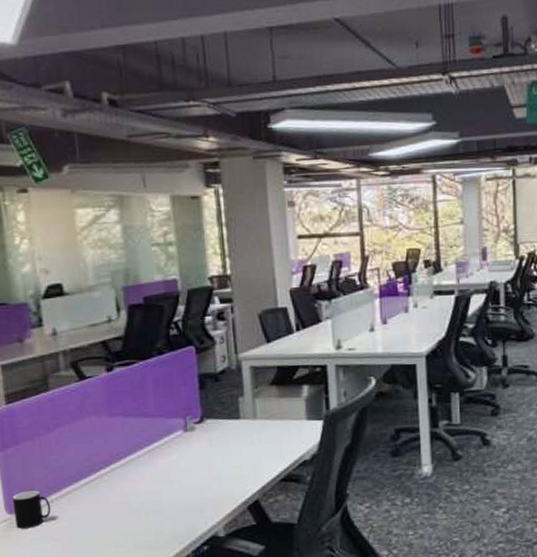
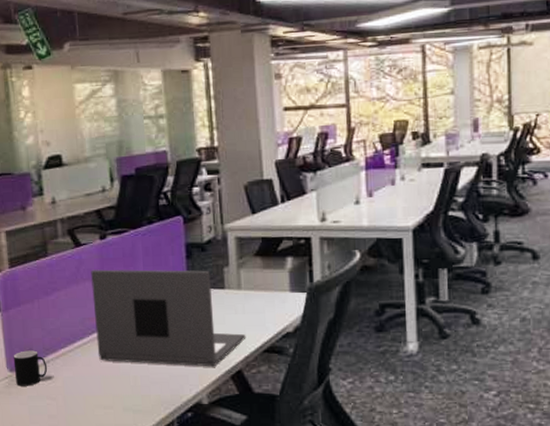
laptop: none [97,400,263,499] -> present [91,269,246,367]

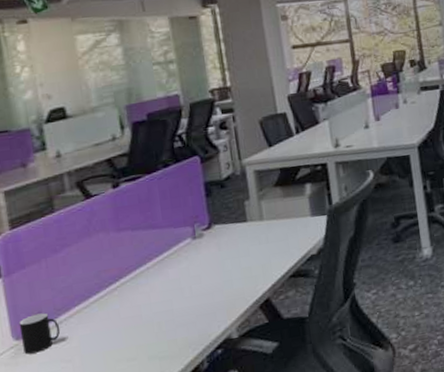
laptop: present [91,269,246,367] -> none [104,206,272,313]

